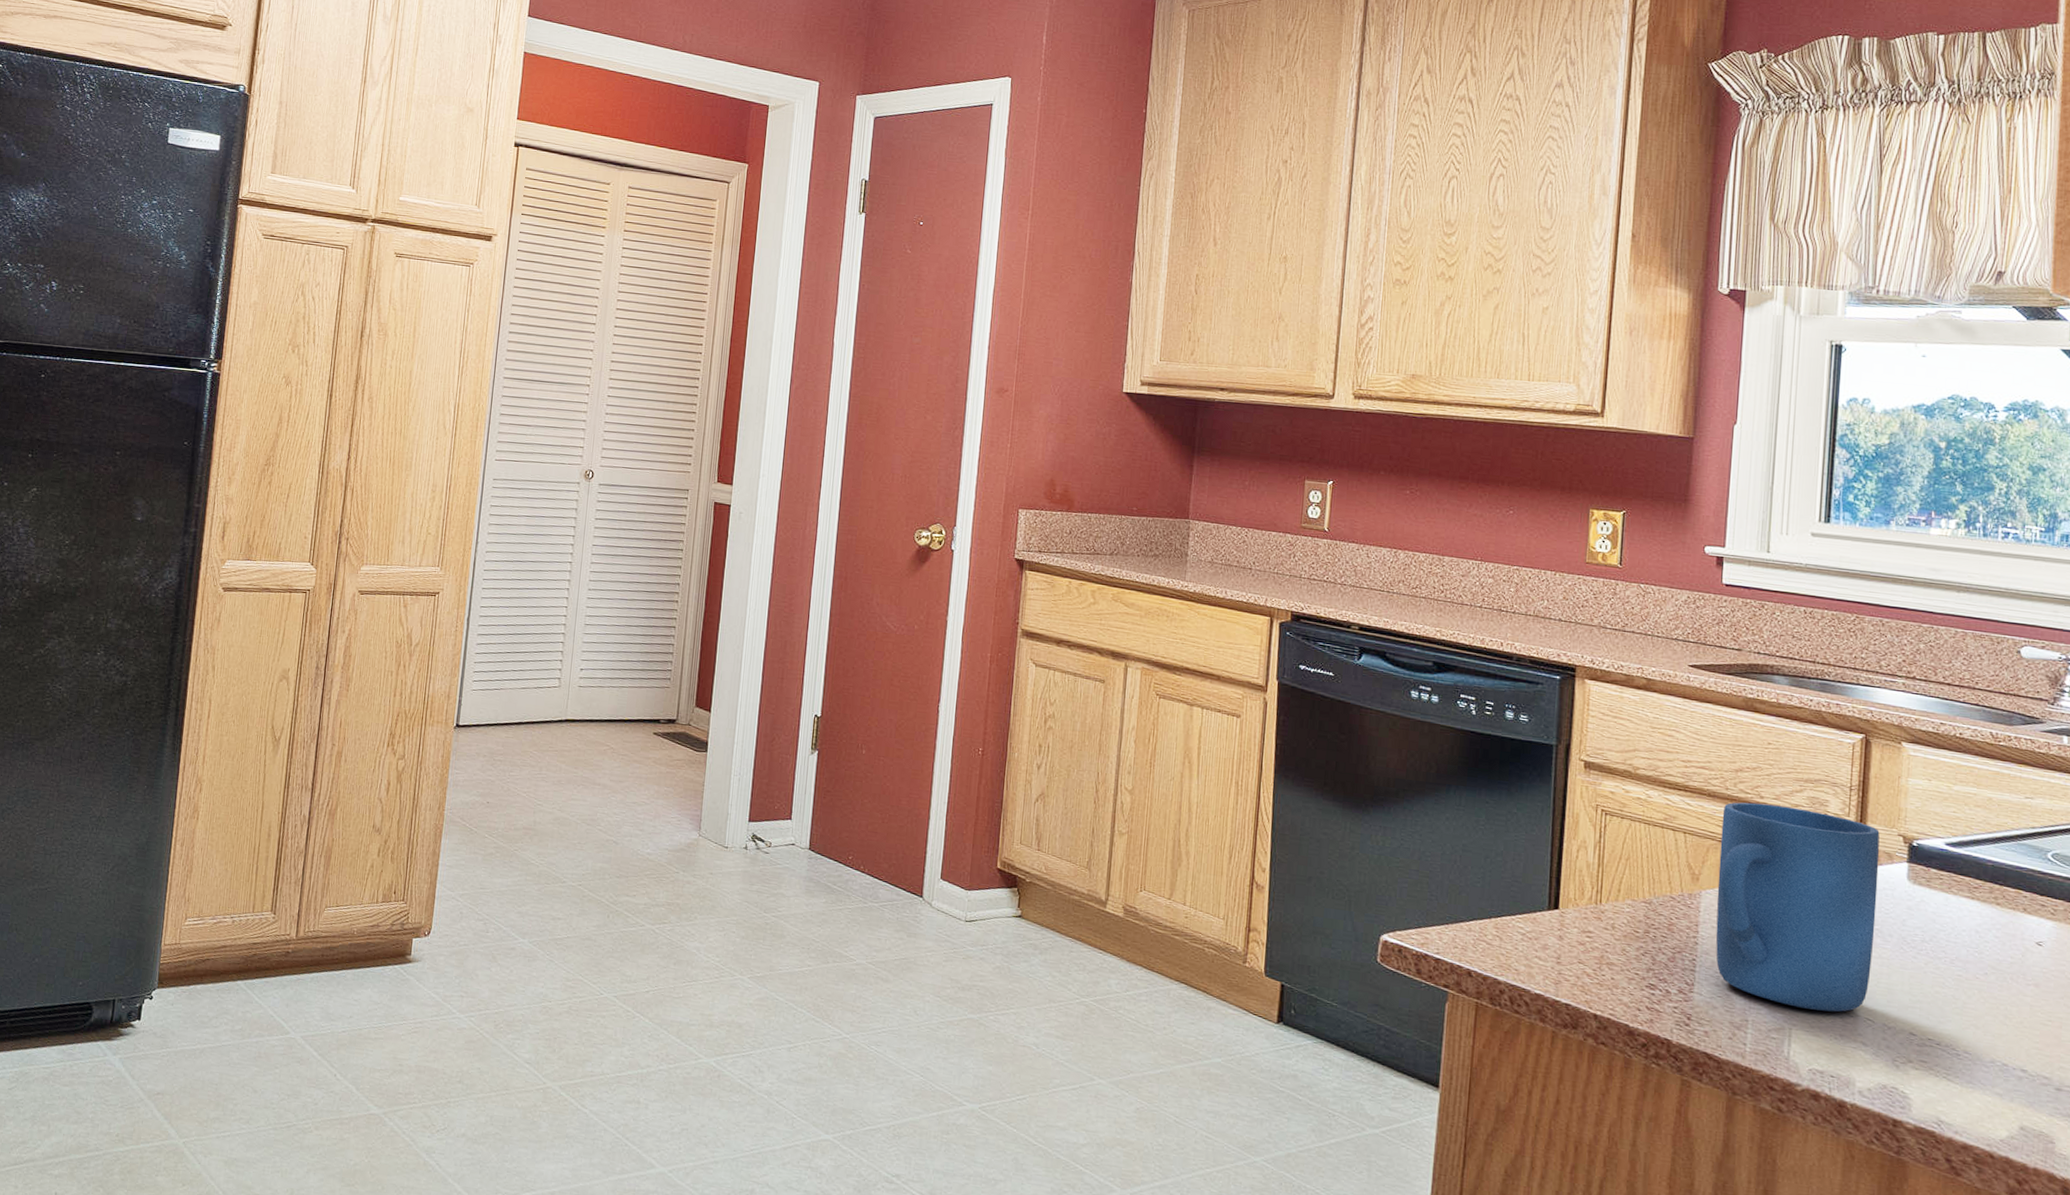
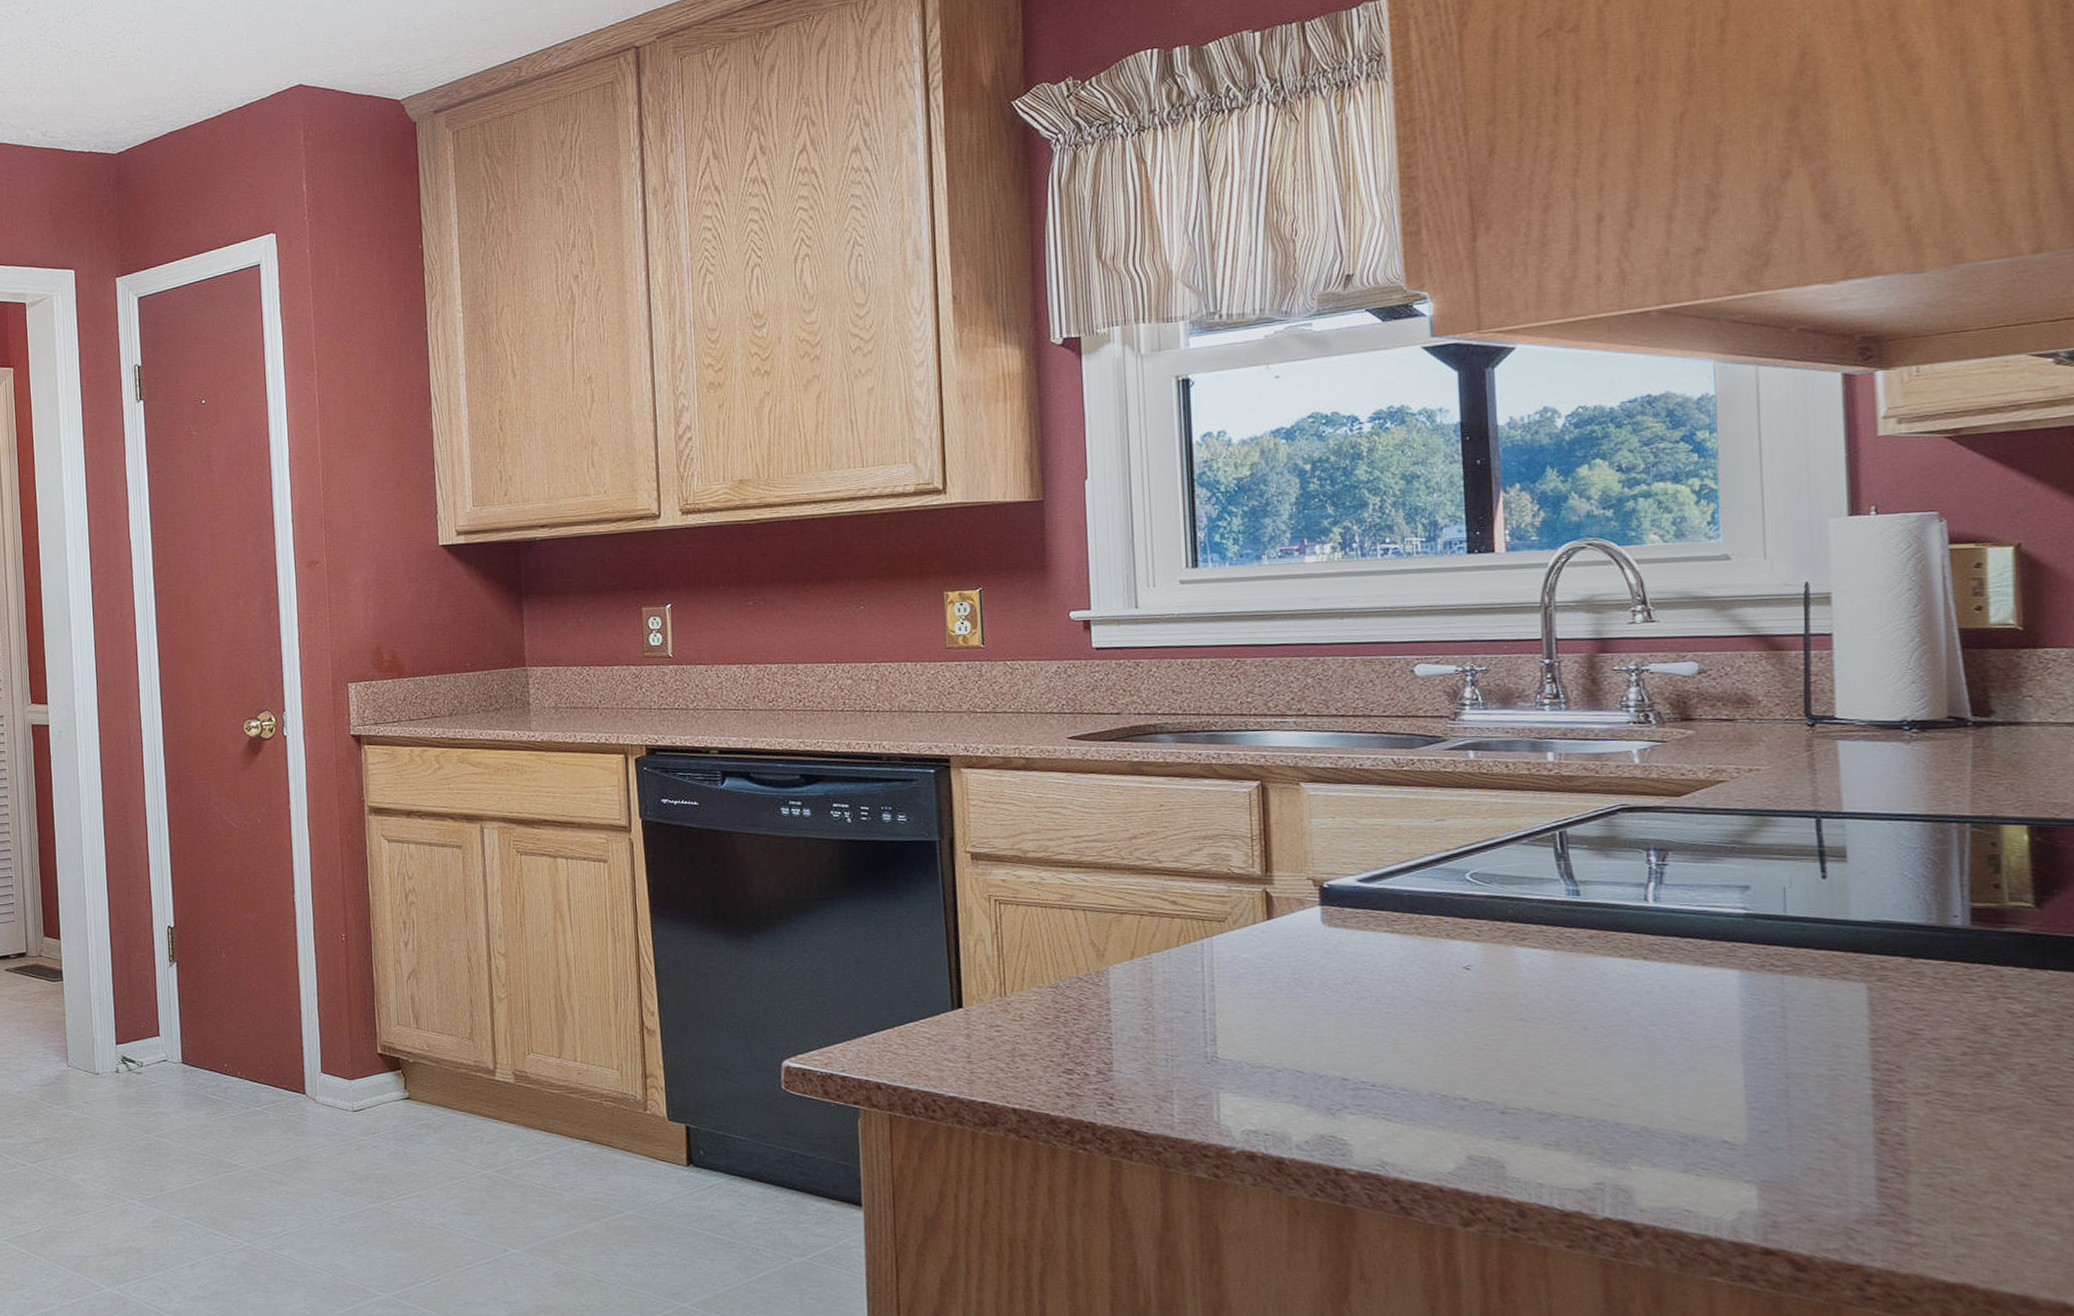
mug: present [1715,802,1880,1012] -> none [1121,867,1295,1070]

